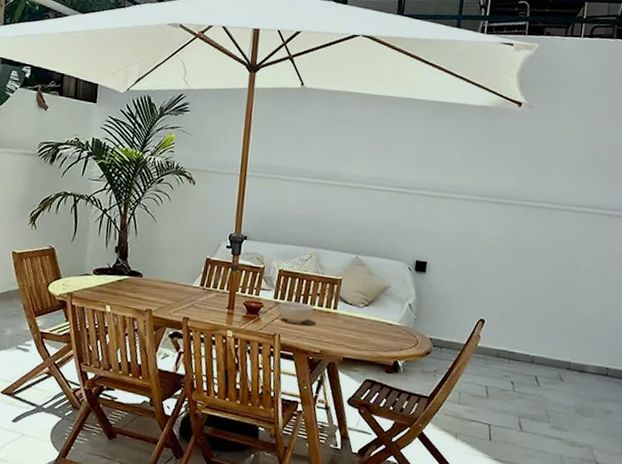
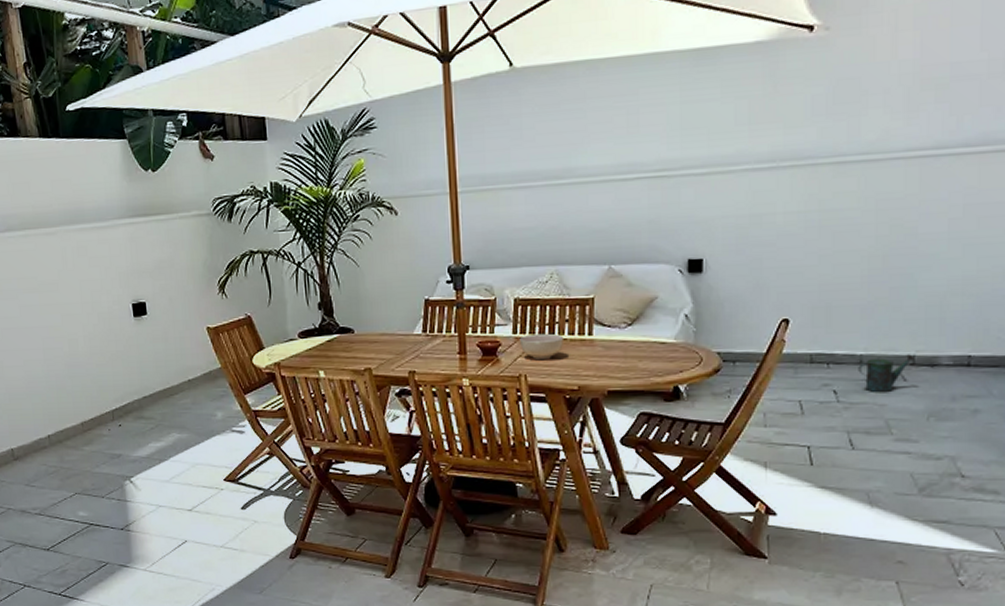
watering can: none [530,360,570,389] -> present [858,354,915,393]

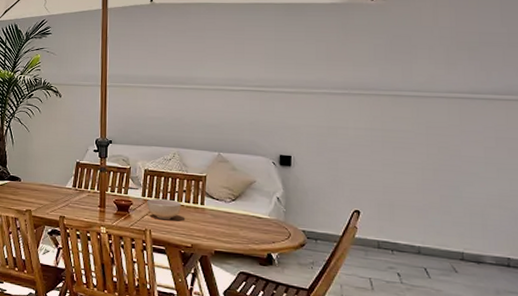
watering can: present [858,354,915,393] -> none [417,250,464,281]

